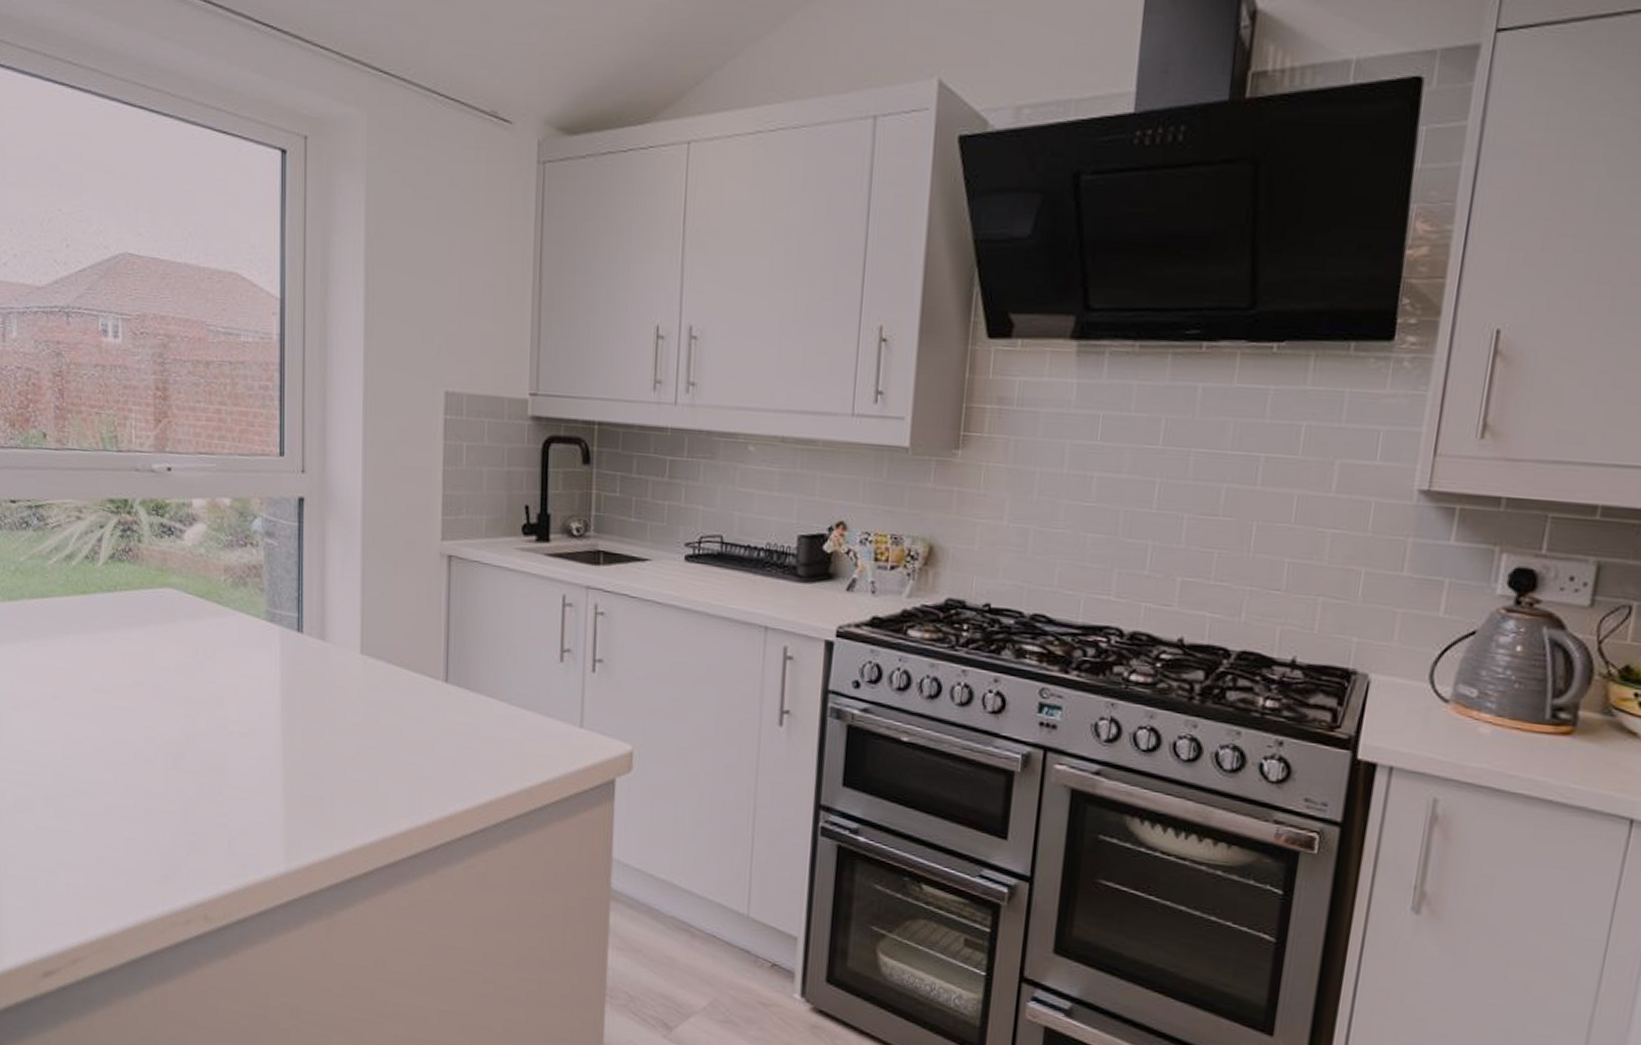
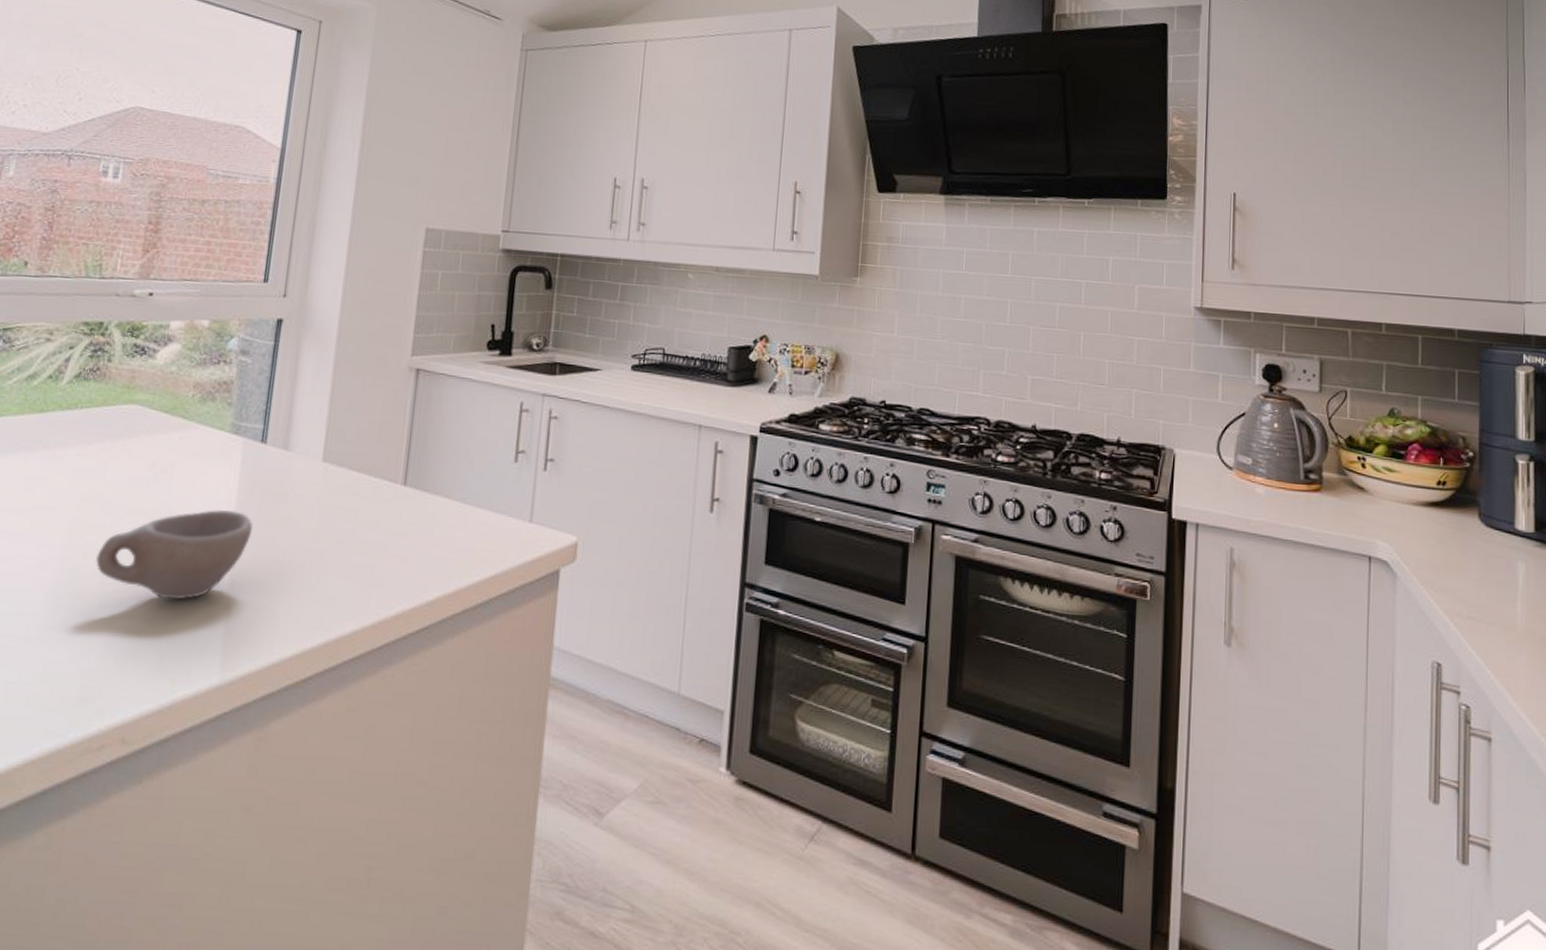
cup: none [156,699,300,789] -> present [95,509,253,600]

